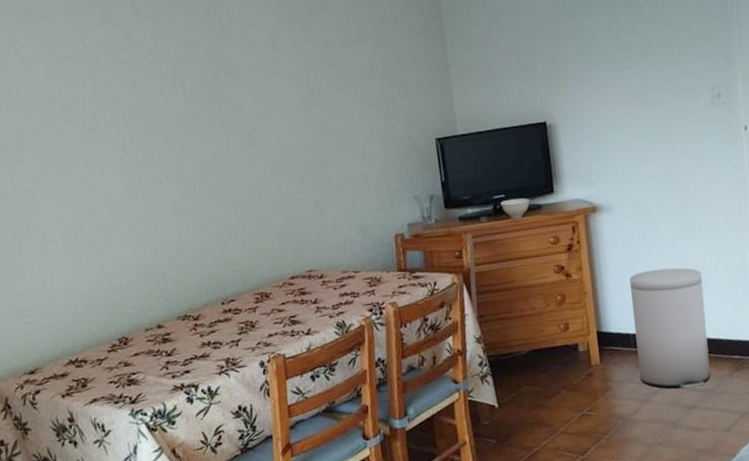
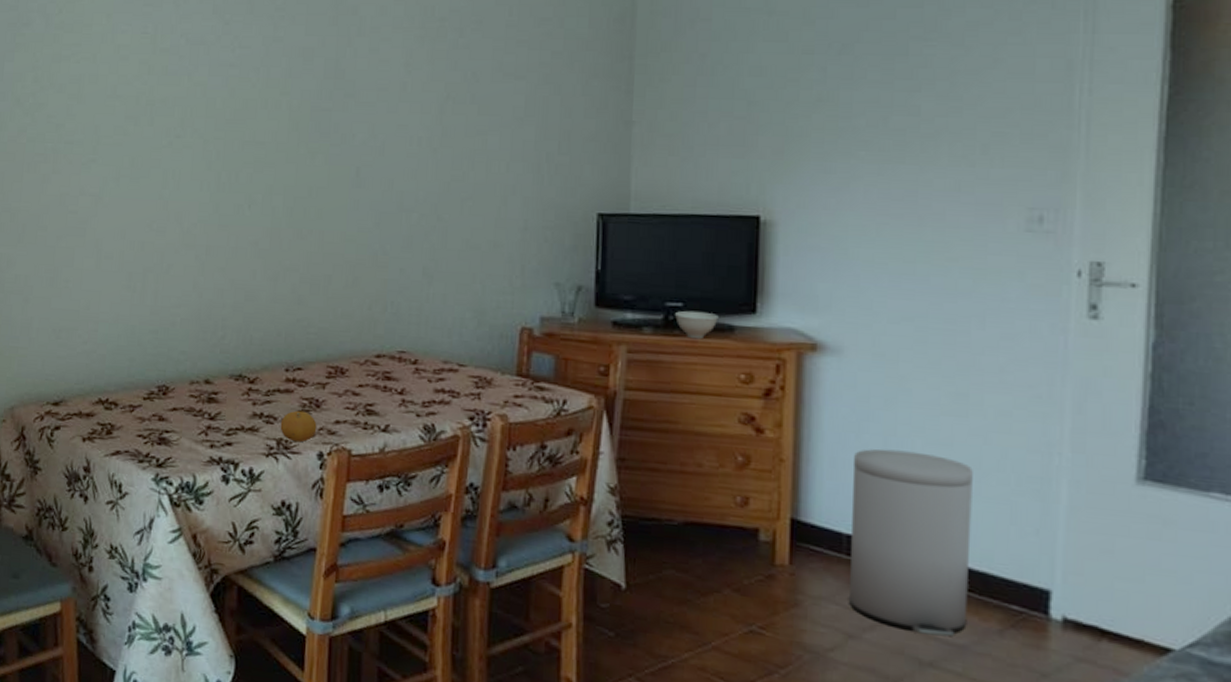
fruit: none [225,332,256,358] -> present [280,410,317,443]

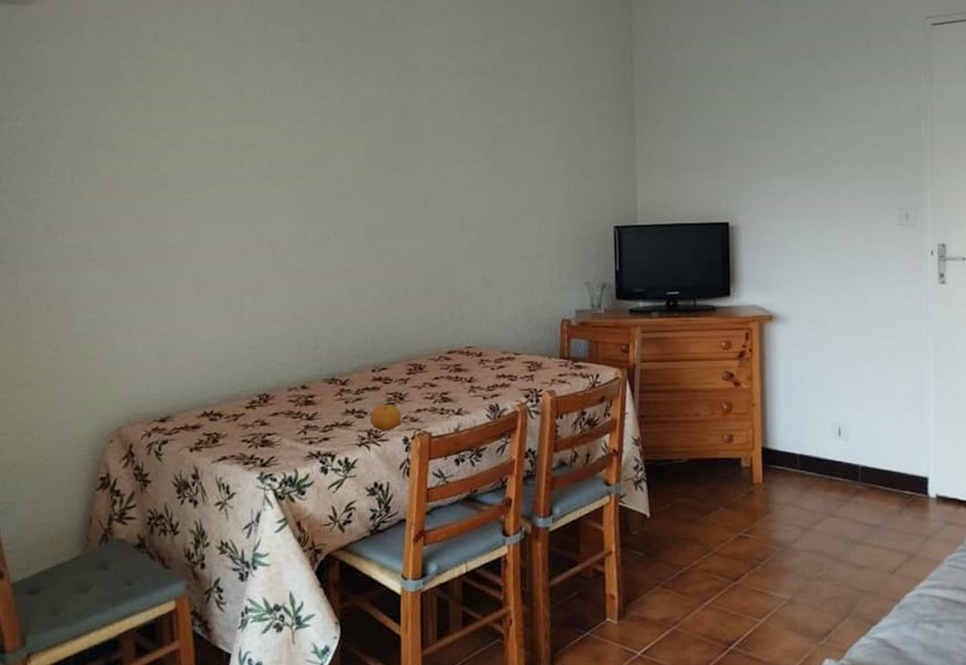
bowl: present [675,310,719,340] -> none [674,297,705,319]
pedal bin: present [848,448,973,638] -> none [800,388,879,520]

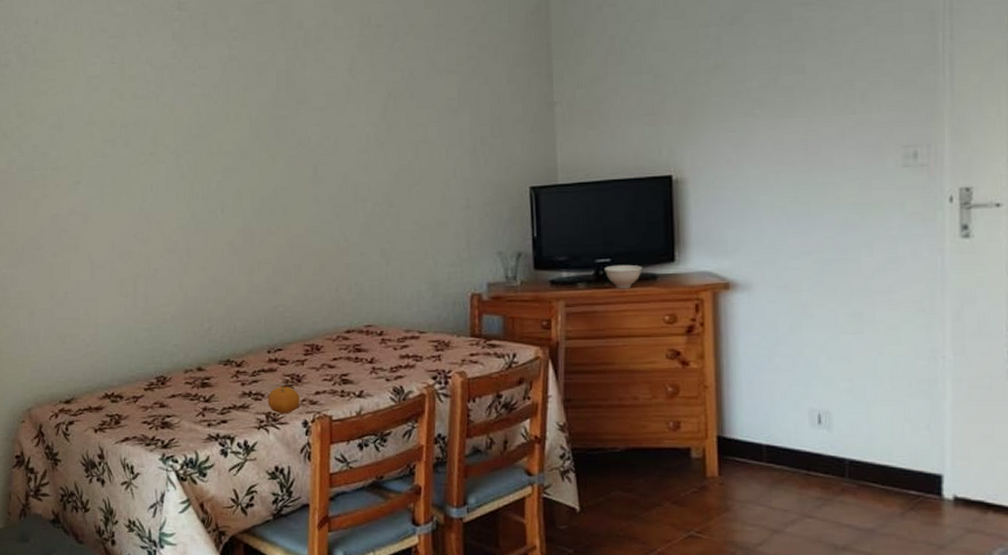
bowl: none [674,297,705,319] -> present [605,264,643,289]

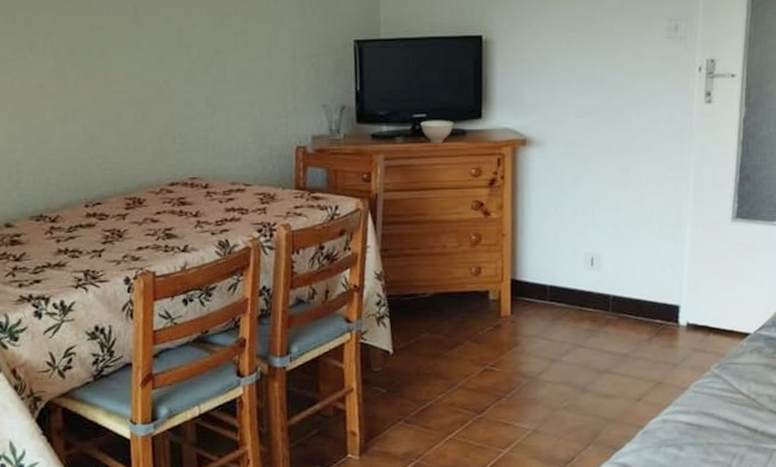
fruit: present [267,386,300,414] -> none [85,242,121,271]

